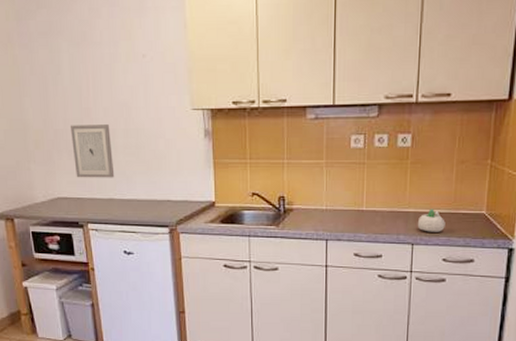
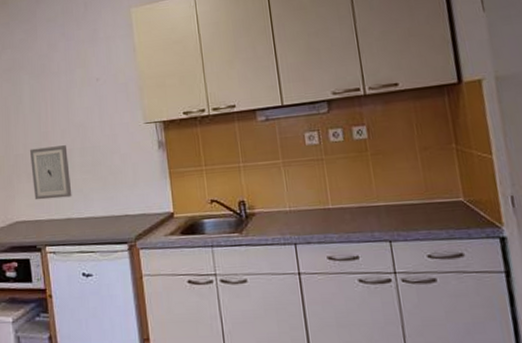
succulent planter: present [417,209,446,232] -> none [390,200,423,227]

